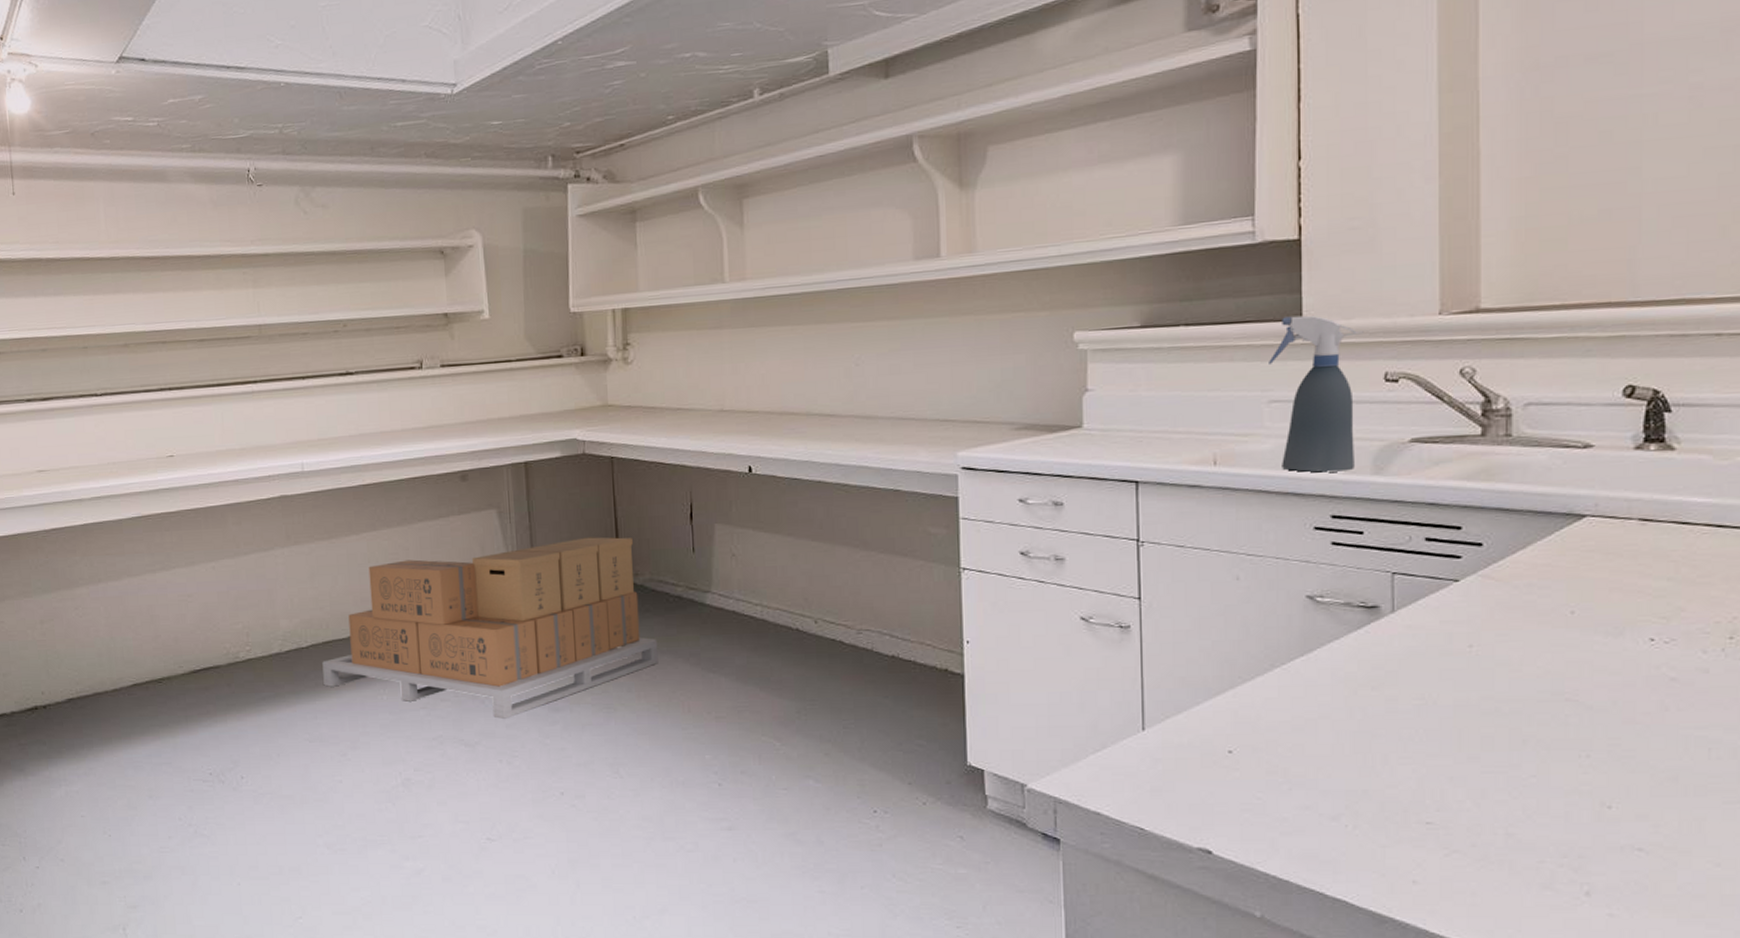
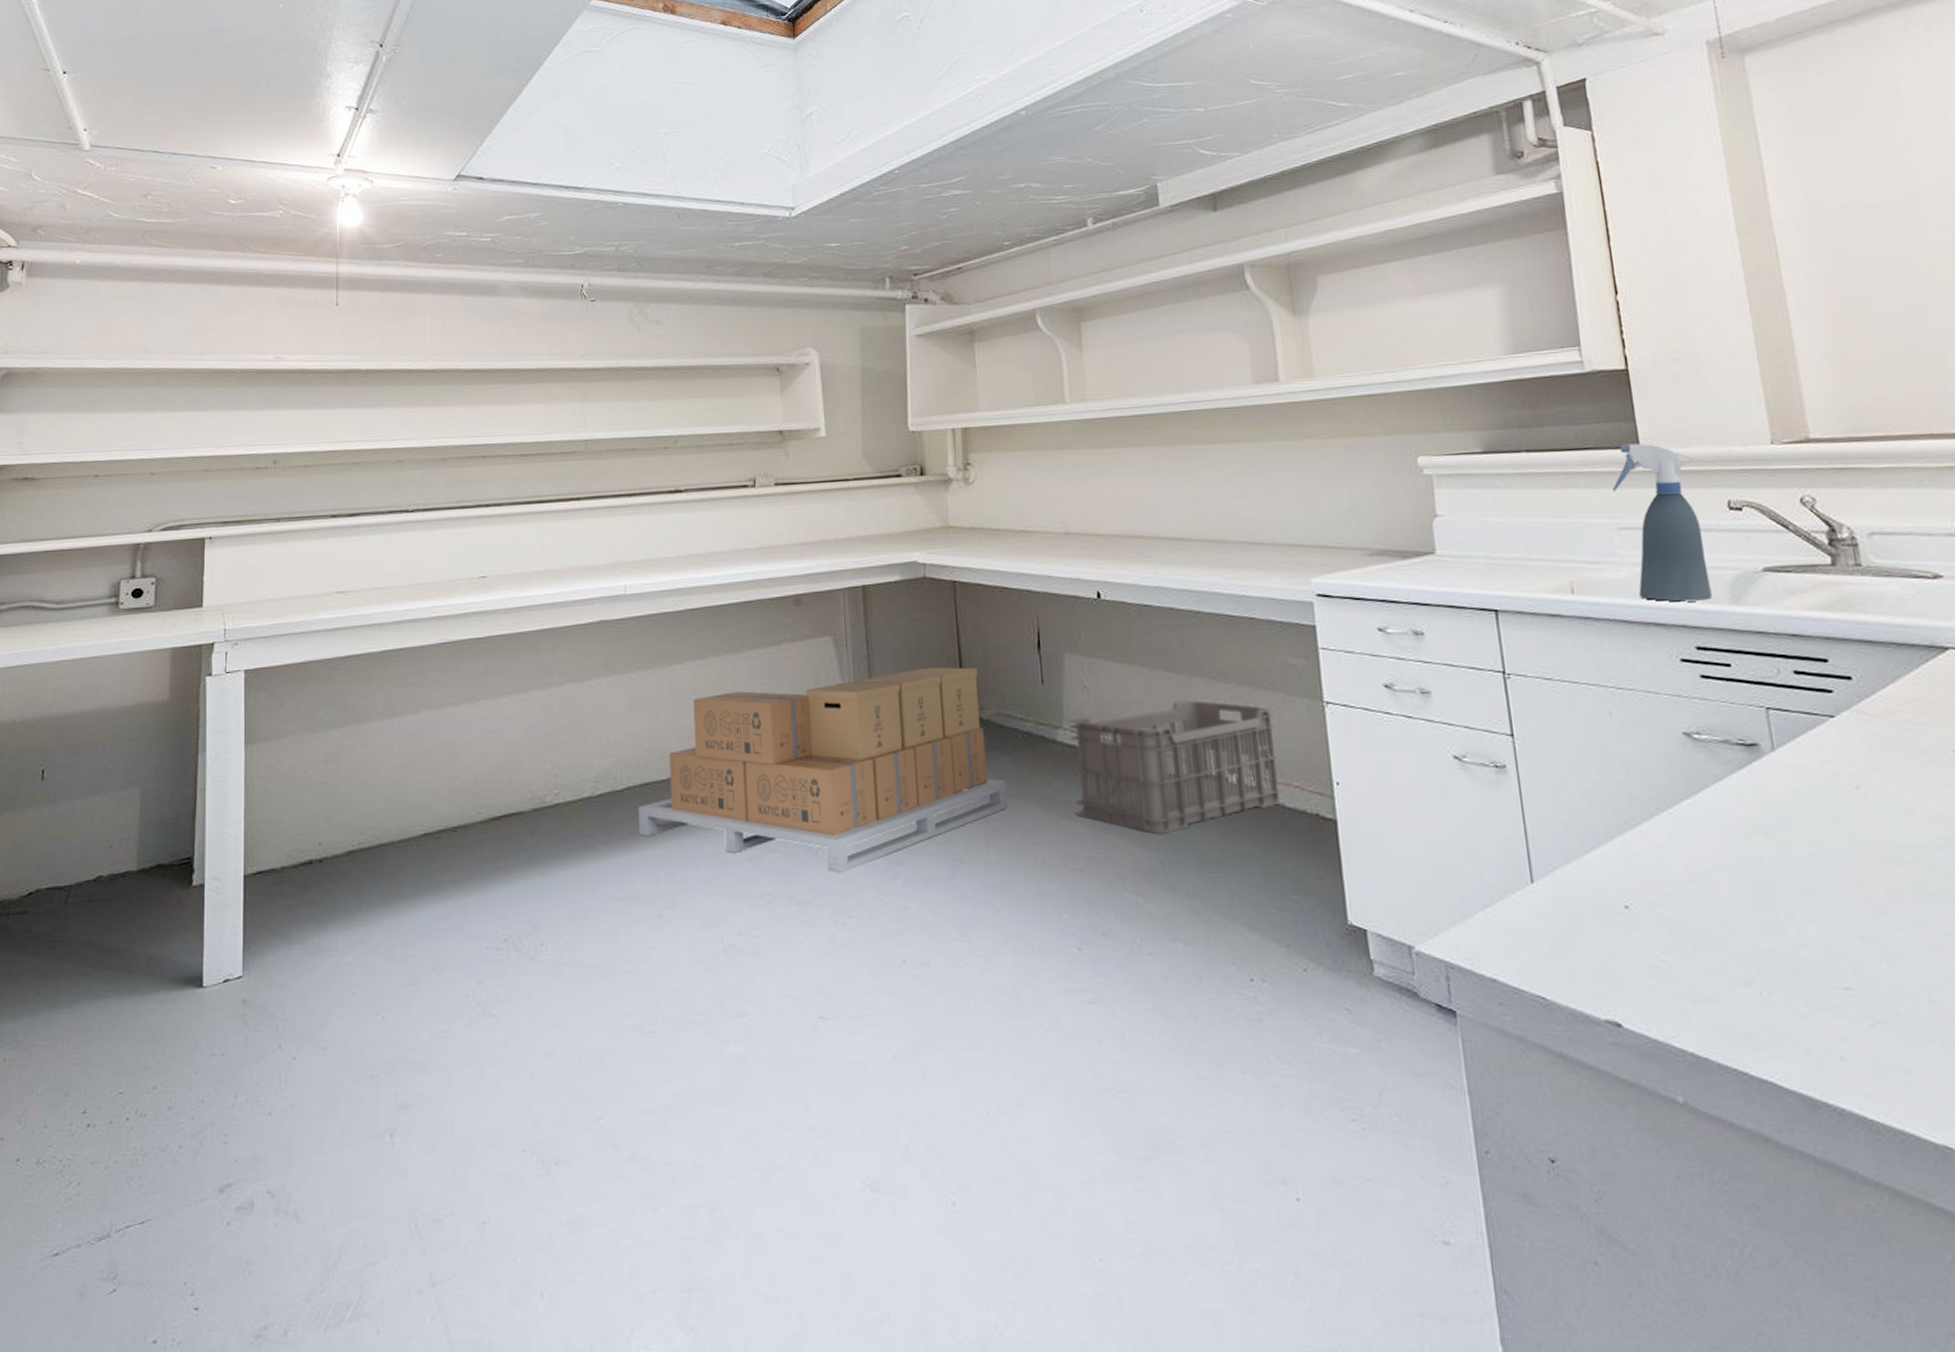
plastic crate: none [717,566,917,688] -> present [1069,699,1286,835]

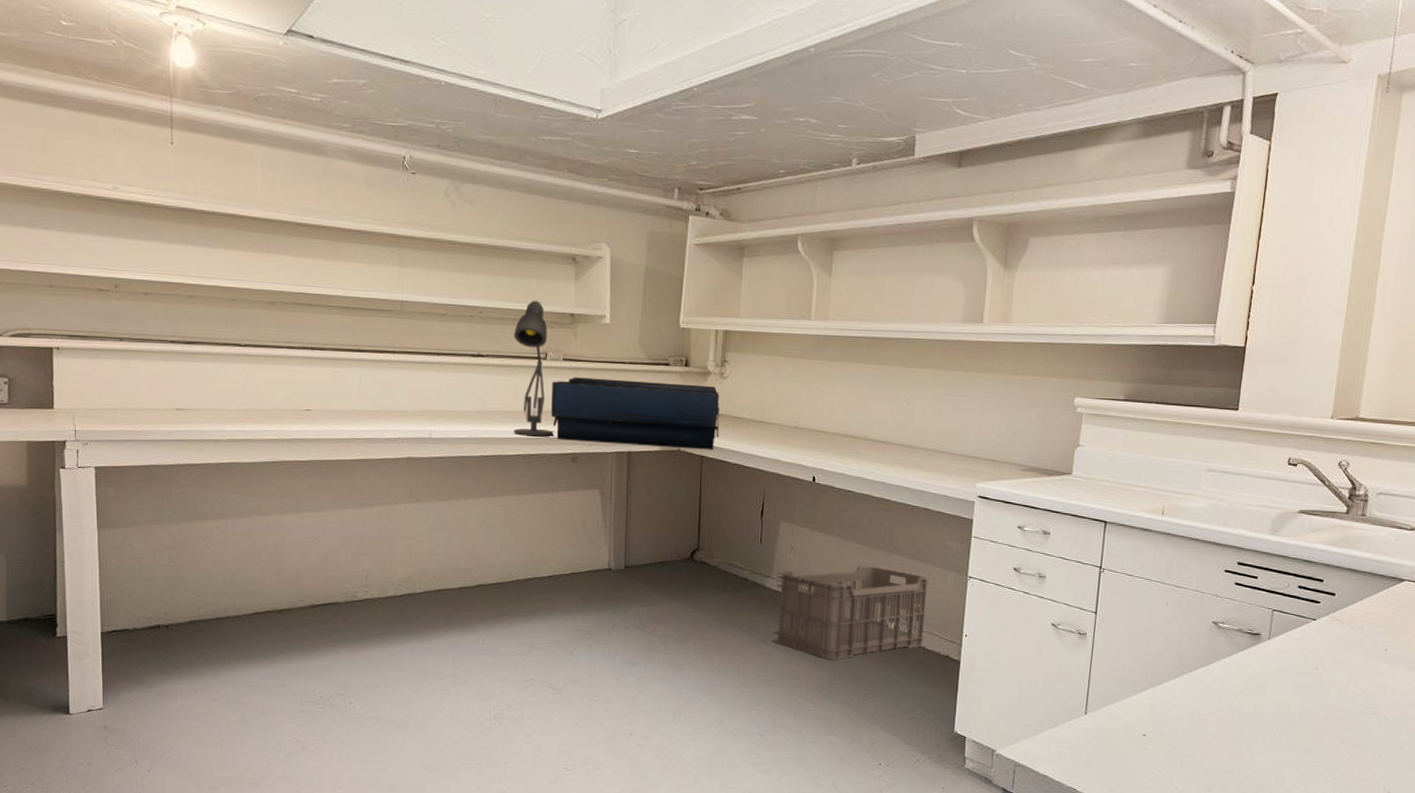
cardboard boxes: present [638,667,1008,873] -> none [432,521,723,669]
desk lamp: none [715,420,771,580] -> present [514,300,554,437]
tool box: none [764,495,972,581] -> present [551,377,720,450]
spray bottle: present [1612,443,1712,602] -> none [1209,406,1279,530]

